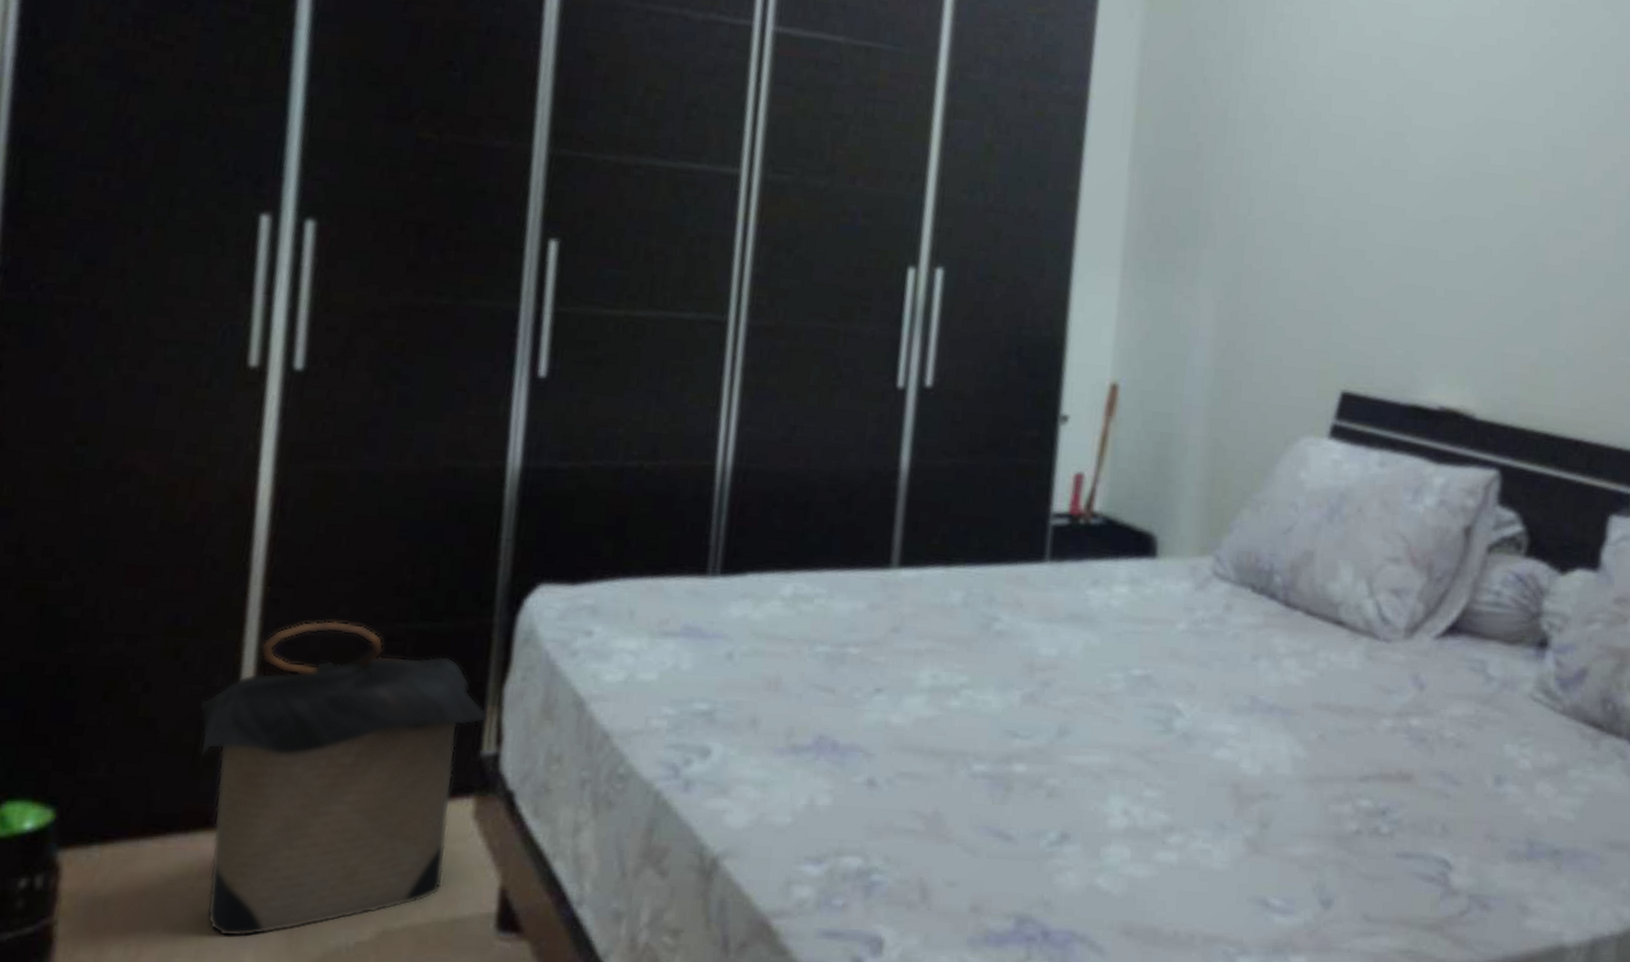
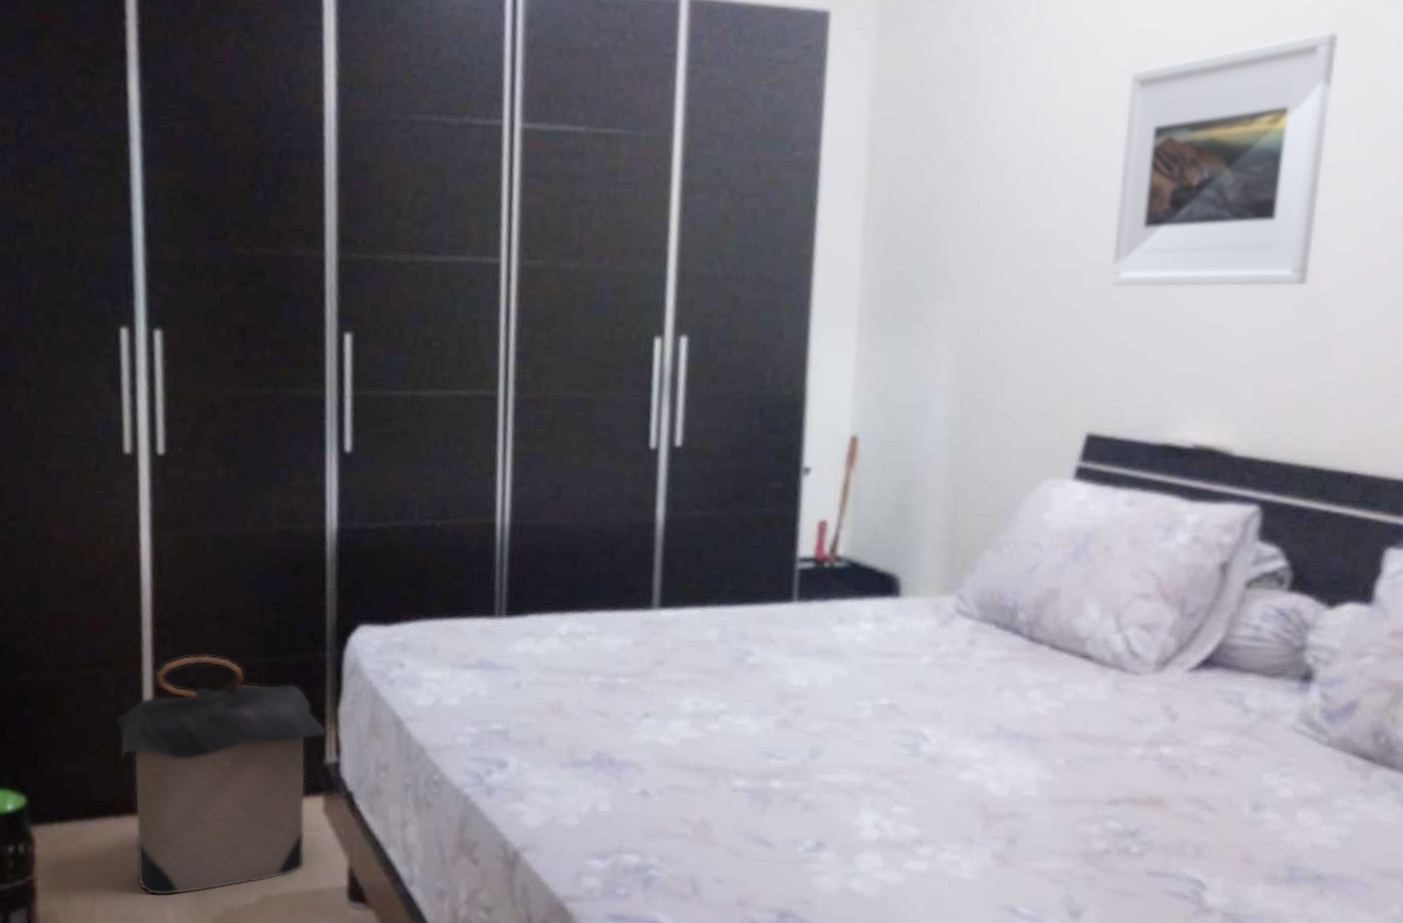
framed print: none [1365,23,1562,259] -> present [1110,31,1338,288]

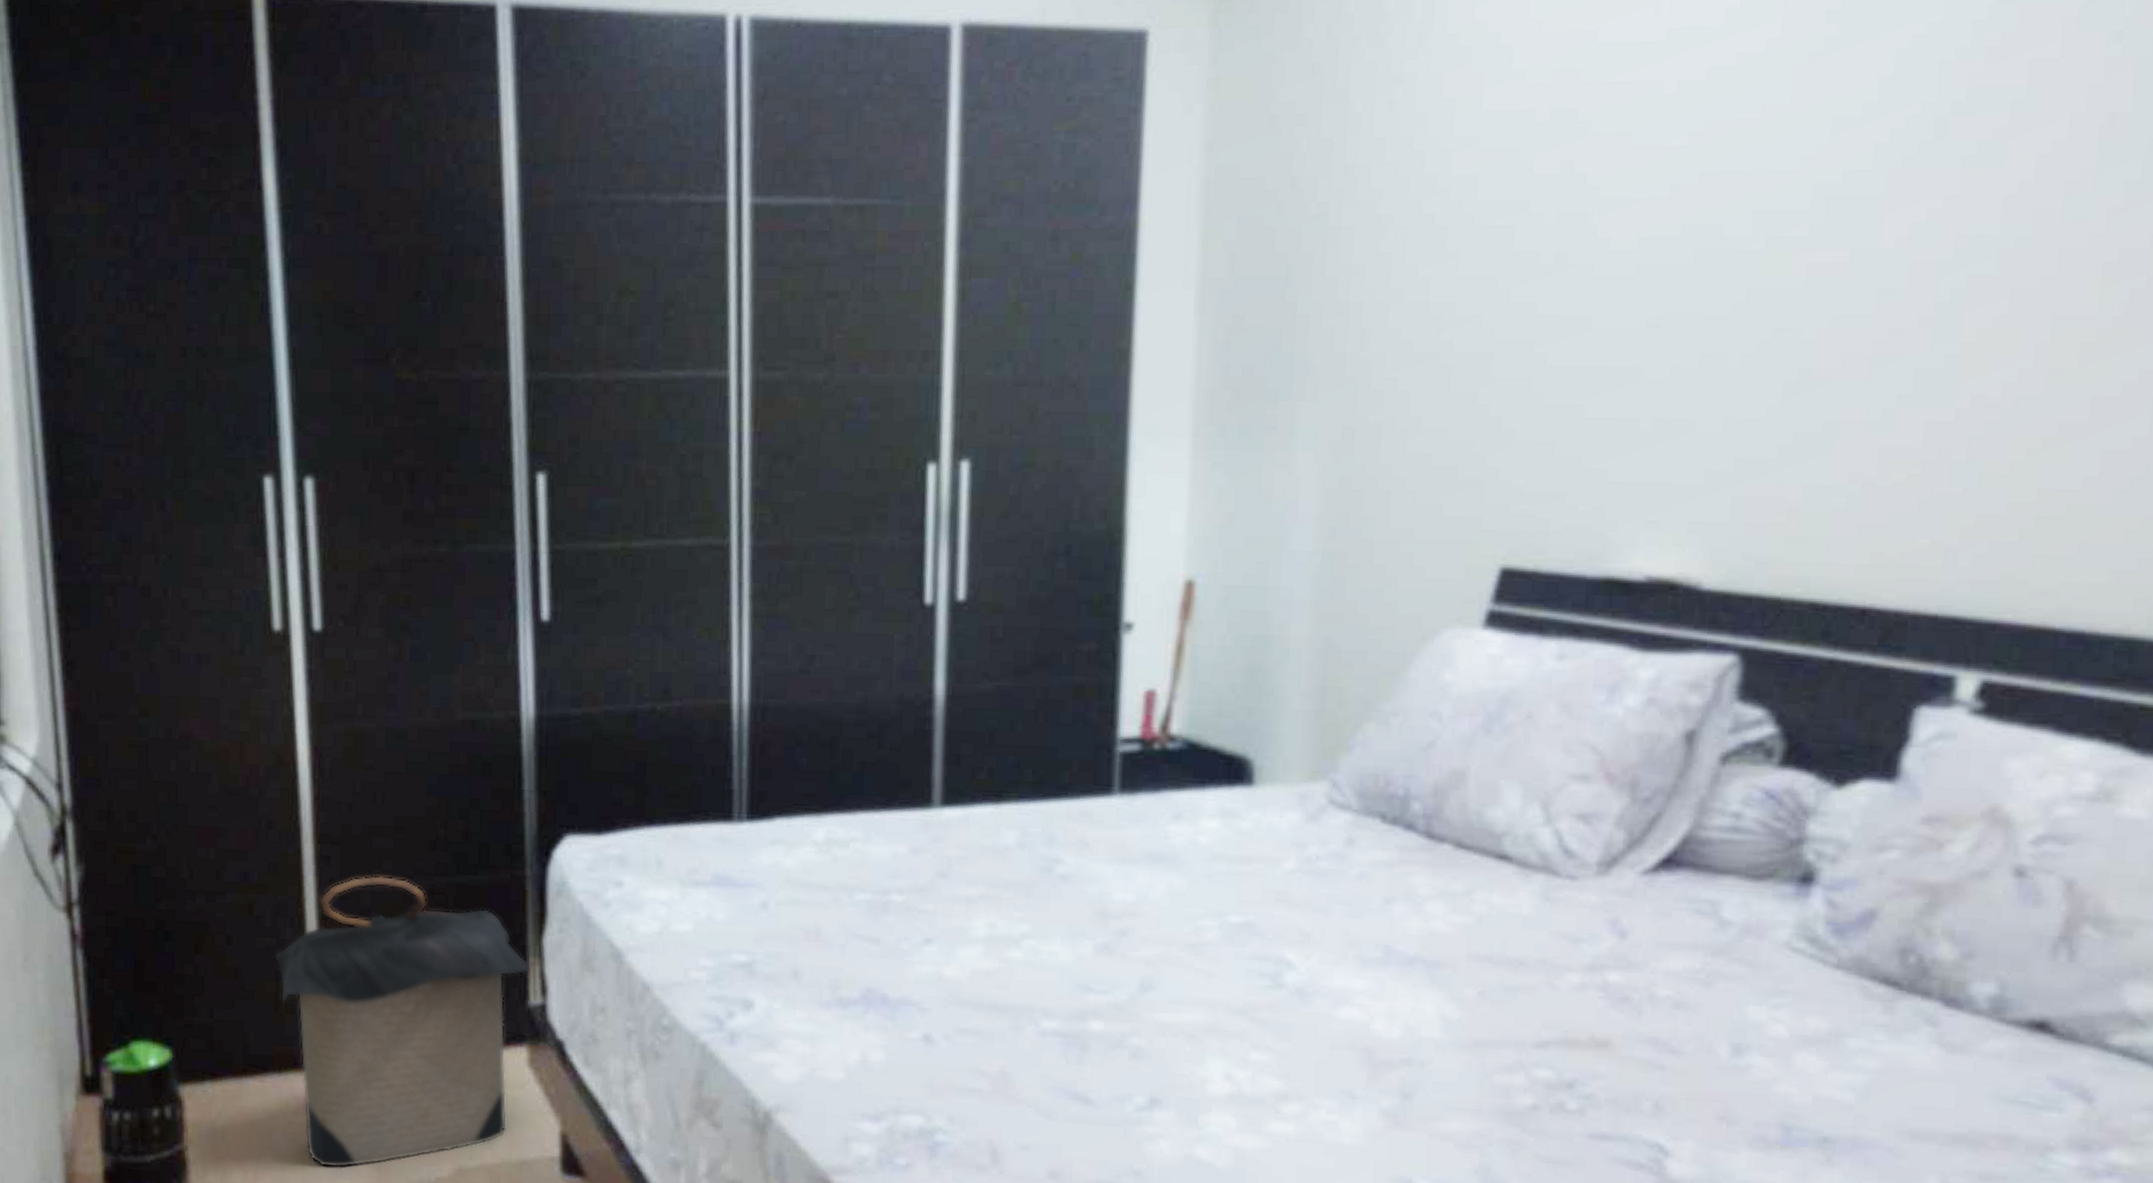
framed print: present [1110,31,1338,288] -> none [1530,17,1845,374]

